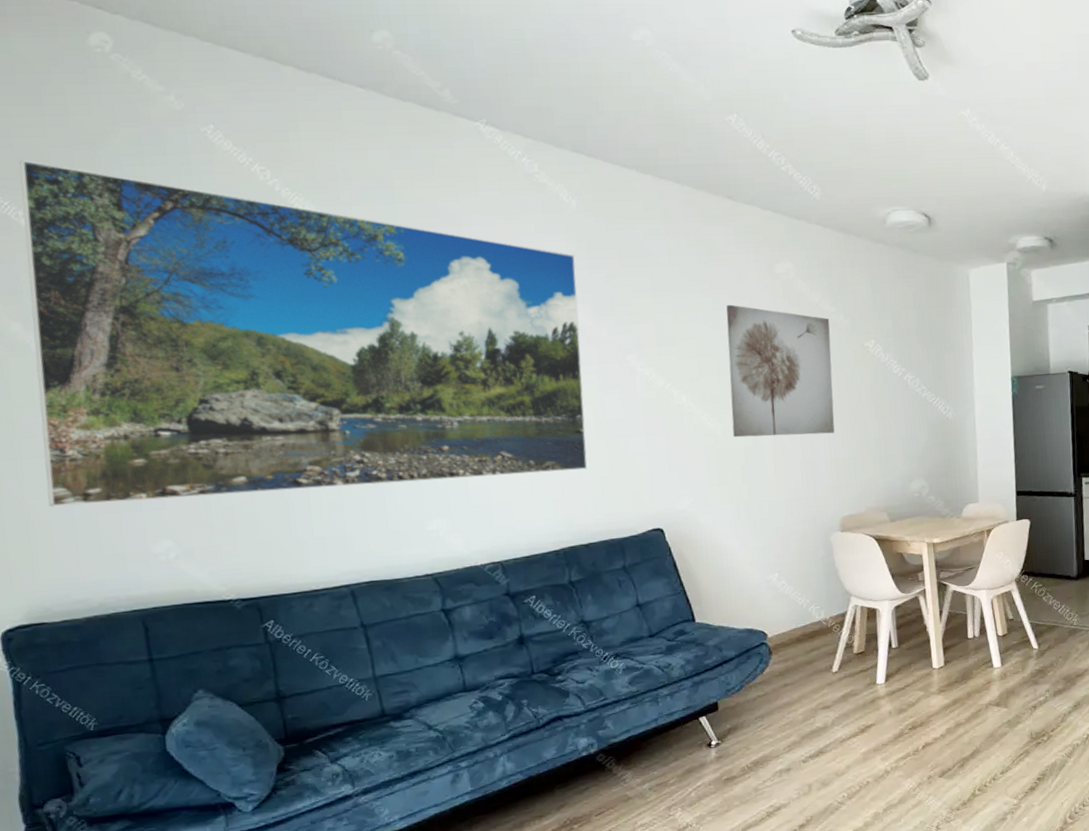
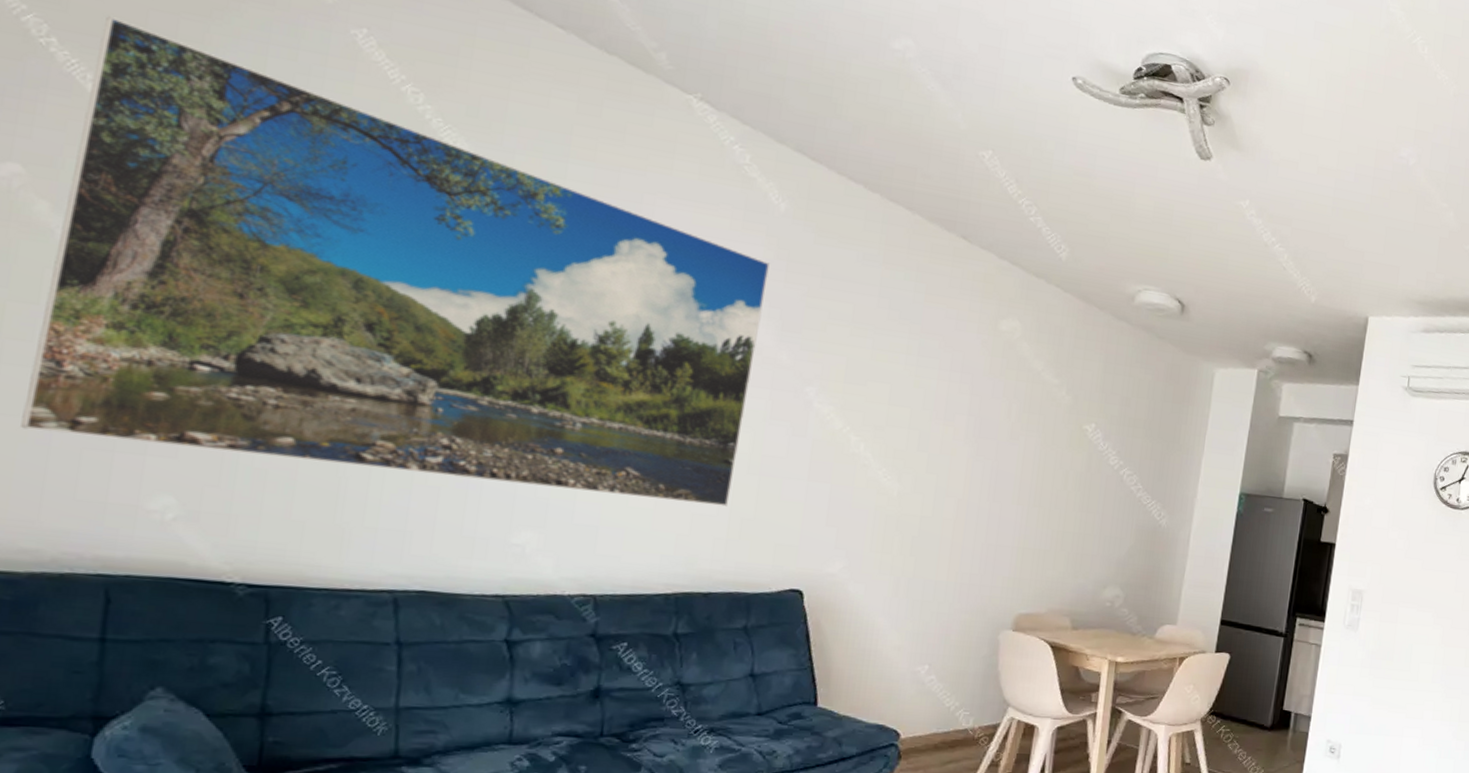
wall art: present [726,304,835,438] -> none [910,353,1050,518]

